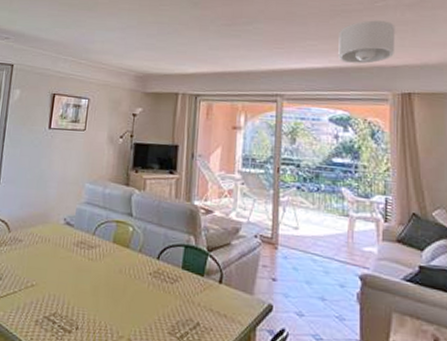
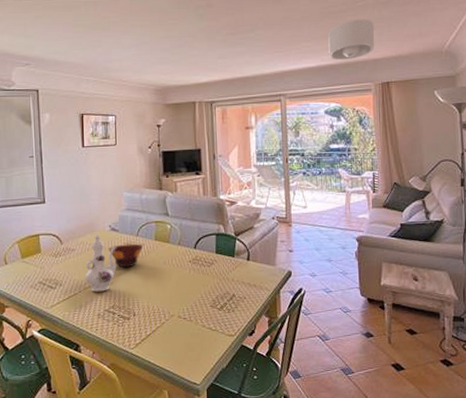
ewer: none [28,227,70,294] -> present [85,234,117,292]
bowl: none [59,242,99,271] -> present [109,244,144,268]

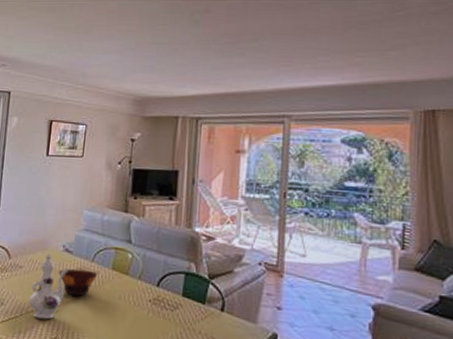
ceiling light: present [328,19,375,61] -> none [353,31,419,80]

